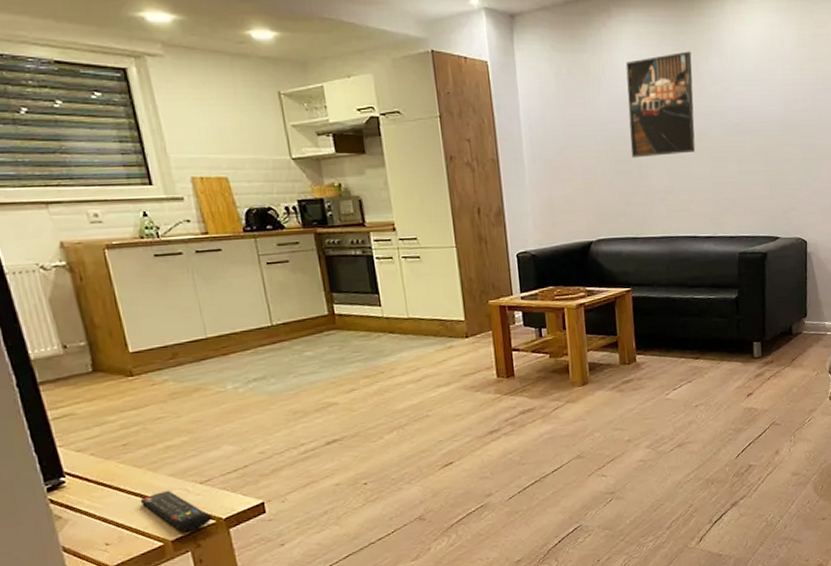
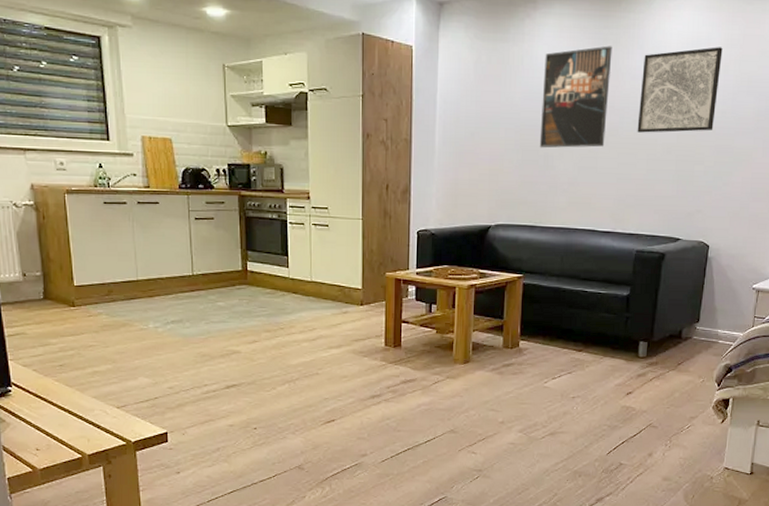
remote control: present [139,491,213,531] -> none [67,411,124,448]
wall art: none [723,47,797,136] -> present [637,47,723,133]

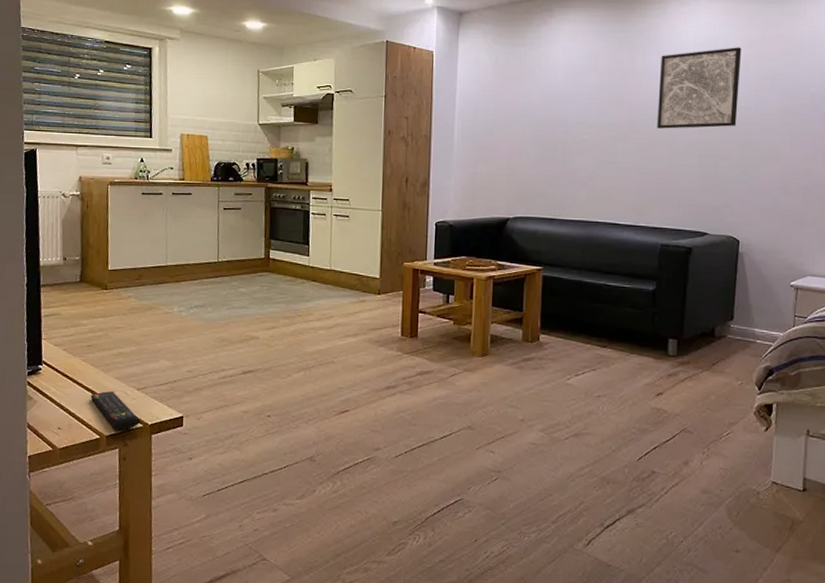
remote control: none [67,411,124,448] -> present [90,391,141,430]
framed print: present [539,46,613,148] -> none [557,48,629,144]

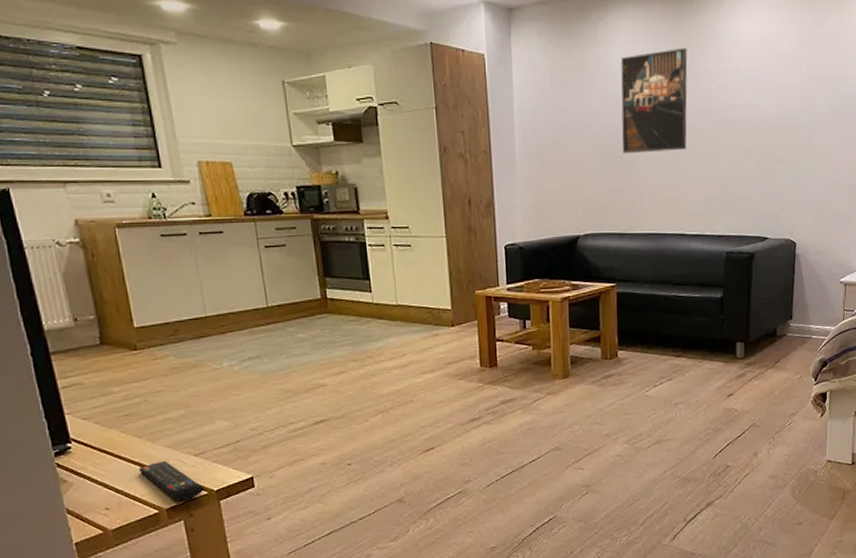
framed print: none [557,48,629,144] -> present [620,48,688,154]
wall art: present [657,47,742,129] -> none [717,45,794,134]

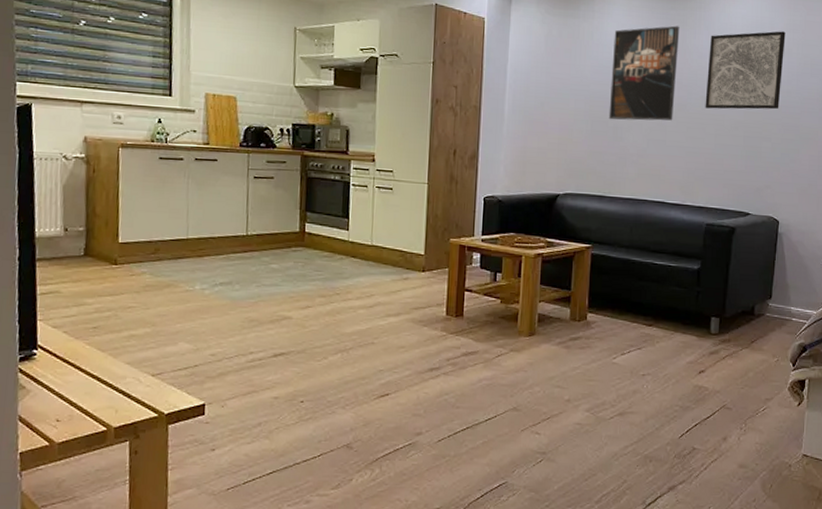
remote control: present [138,461,205,501] -> none [95,378,156,421]
wall art: none [717,45,794,134] -> present [705,31,786,110]

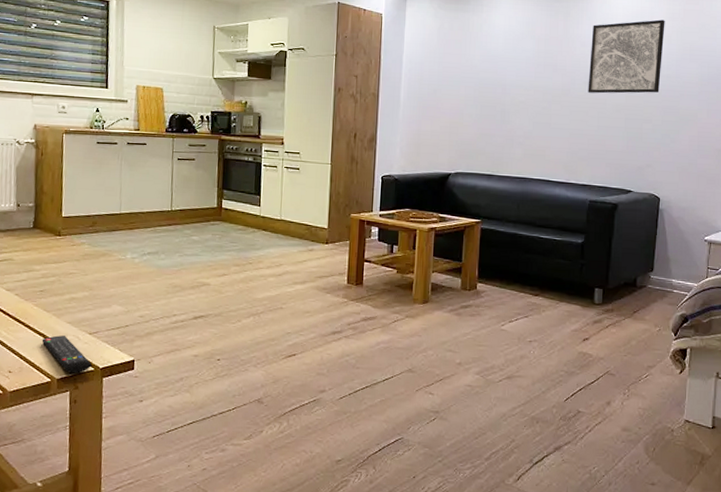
remote control: none [95,378,156,421] -> present [41,335,92,373]
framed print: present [608,25,680,121] -> none [496,17,563,105]

